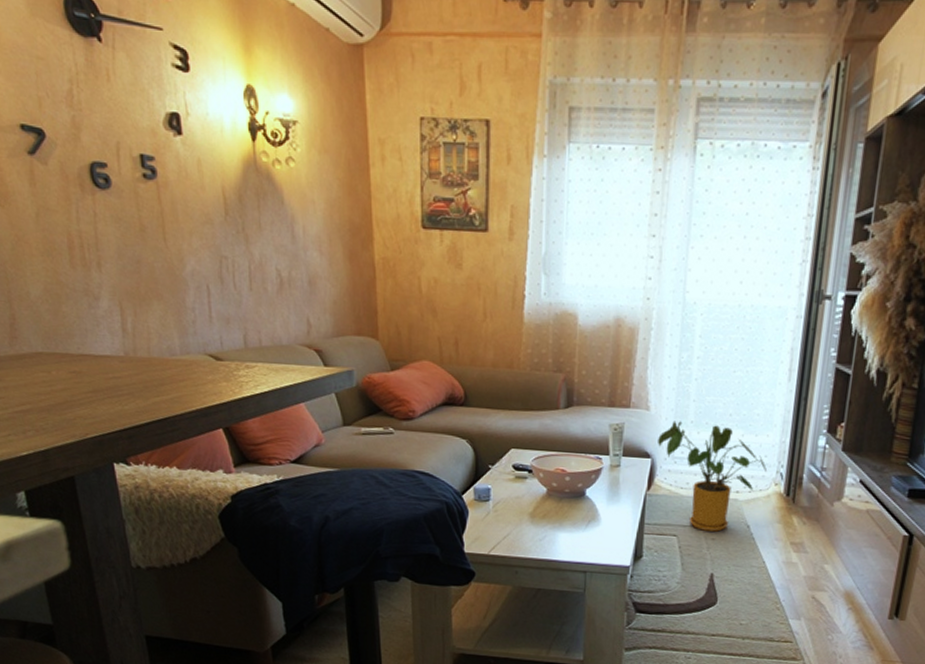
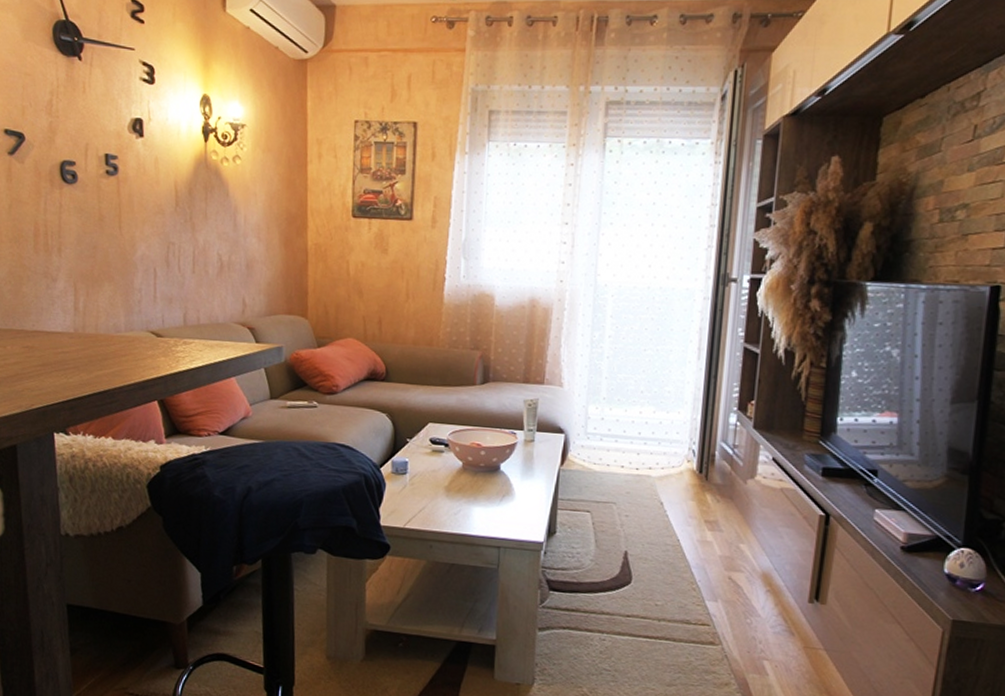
house plant: present [658,421,767,532] -> none [571,397,679,508]

